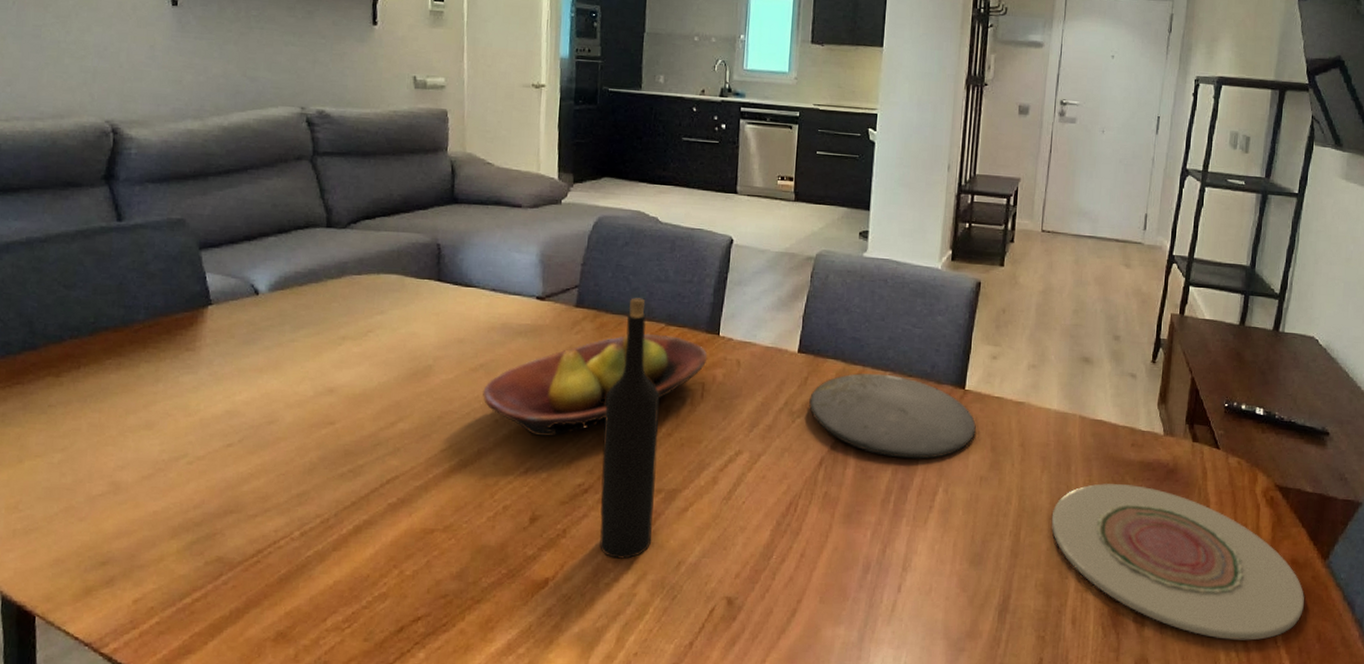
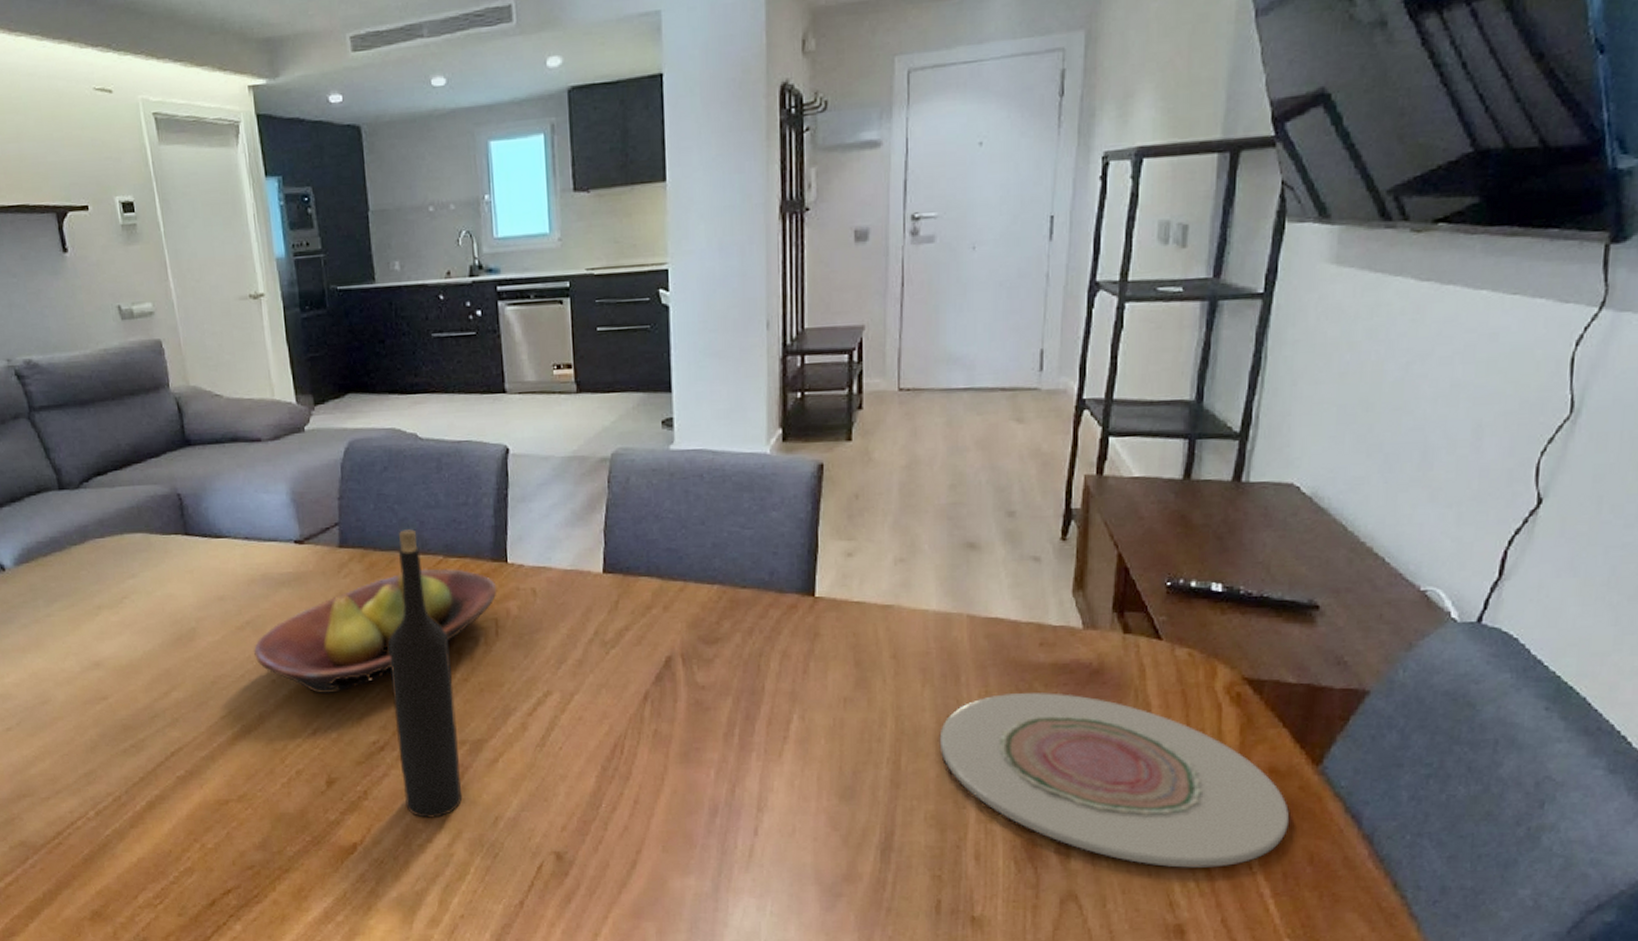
plate: present [809,373,976,459] -> none [623,588,833,684]

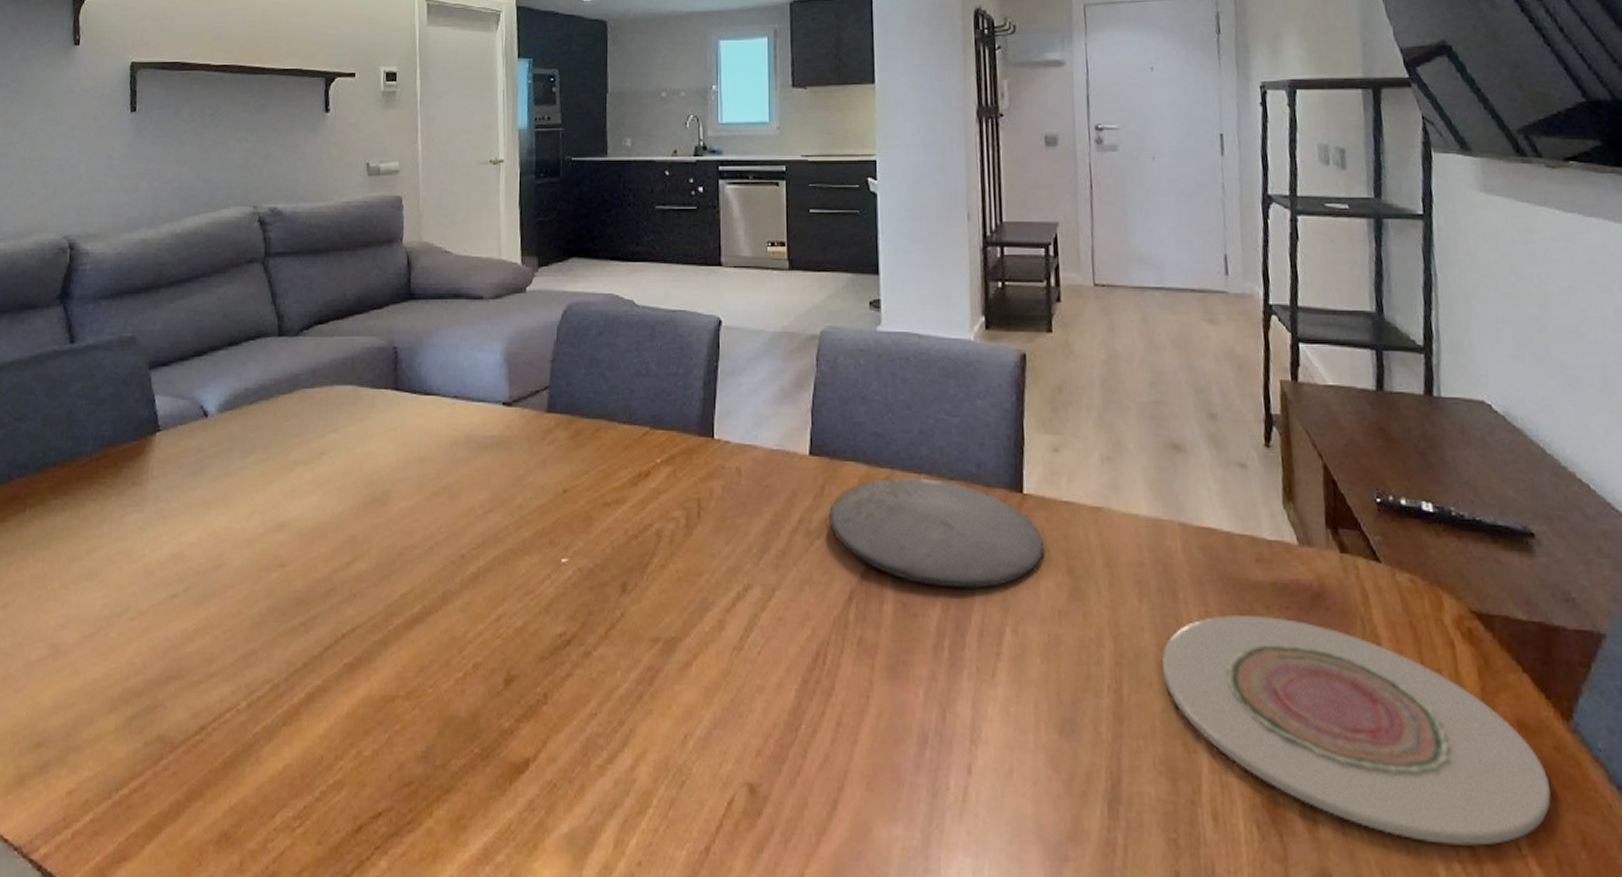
fruit bowl: present [254,568,497,695] -> none [447,440,702,575]
wine bottle: present [388,529,462,818] -> none [584,397,651,732]
plate: none [623,588,833,684] -> present [829,477,1044,589]

